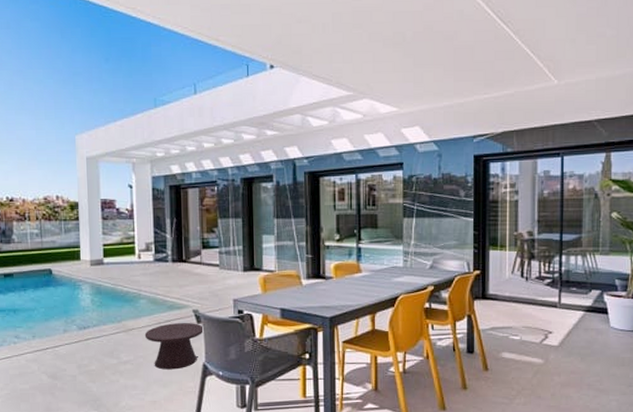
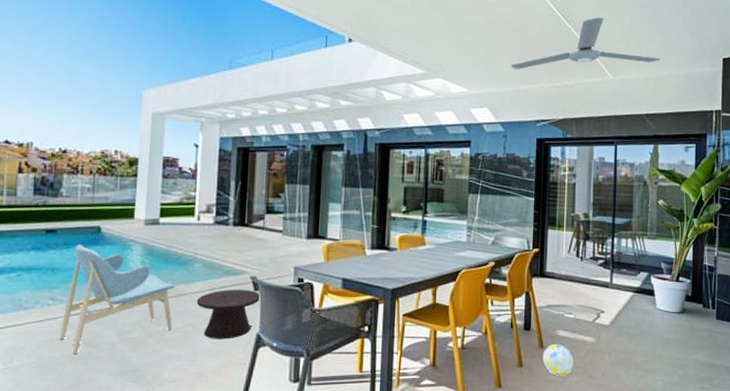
lounge chair: none [27,287,125,387] -> present [59,244,176,355]
ceiling fan: none [442,16,612,82] -> present [510,17,660,70]
ball: none [487,366,520,398] -> present [542,343,574,376]

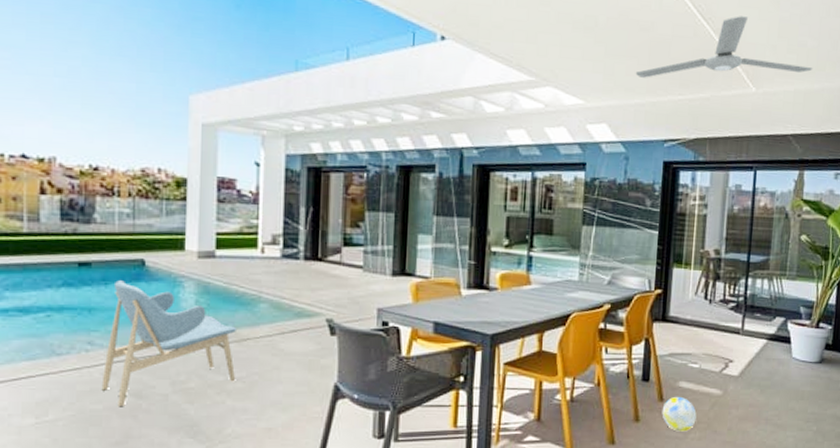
side table: present [196,289,262,339] -> none [262,333,340,391]

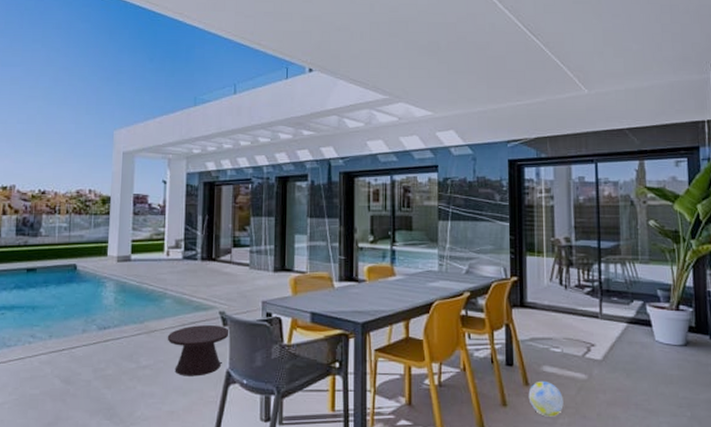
lounge chair: present [101,280,238,407] -> none [39,283,147,392]
side table: none [262,333,340,391] -> present [167,324,231,377]
ceiling fan: present [635,16,812,78] -> none [476,30,640,89]

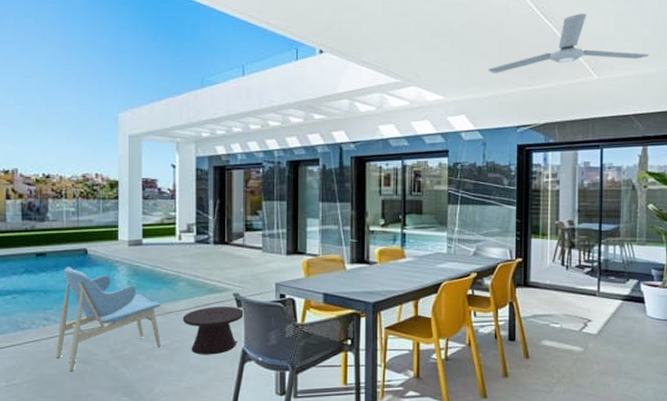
lounge chair: none [39,283,147,392] -> present [56,267,162,372]
ceiling fan: none [476,30,640,89] -> present [488,13,649,73]
ball: present [528,380,564,417] -> none [528,353,560,386]

